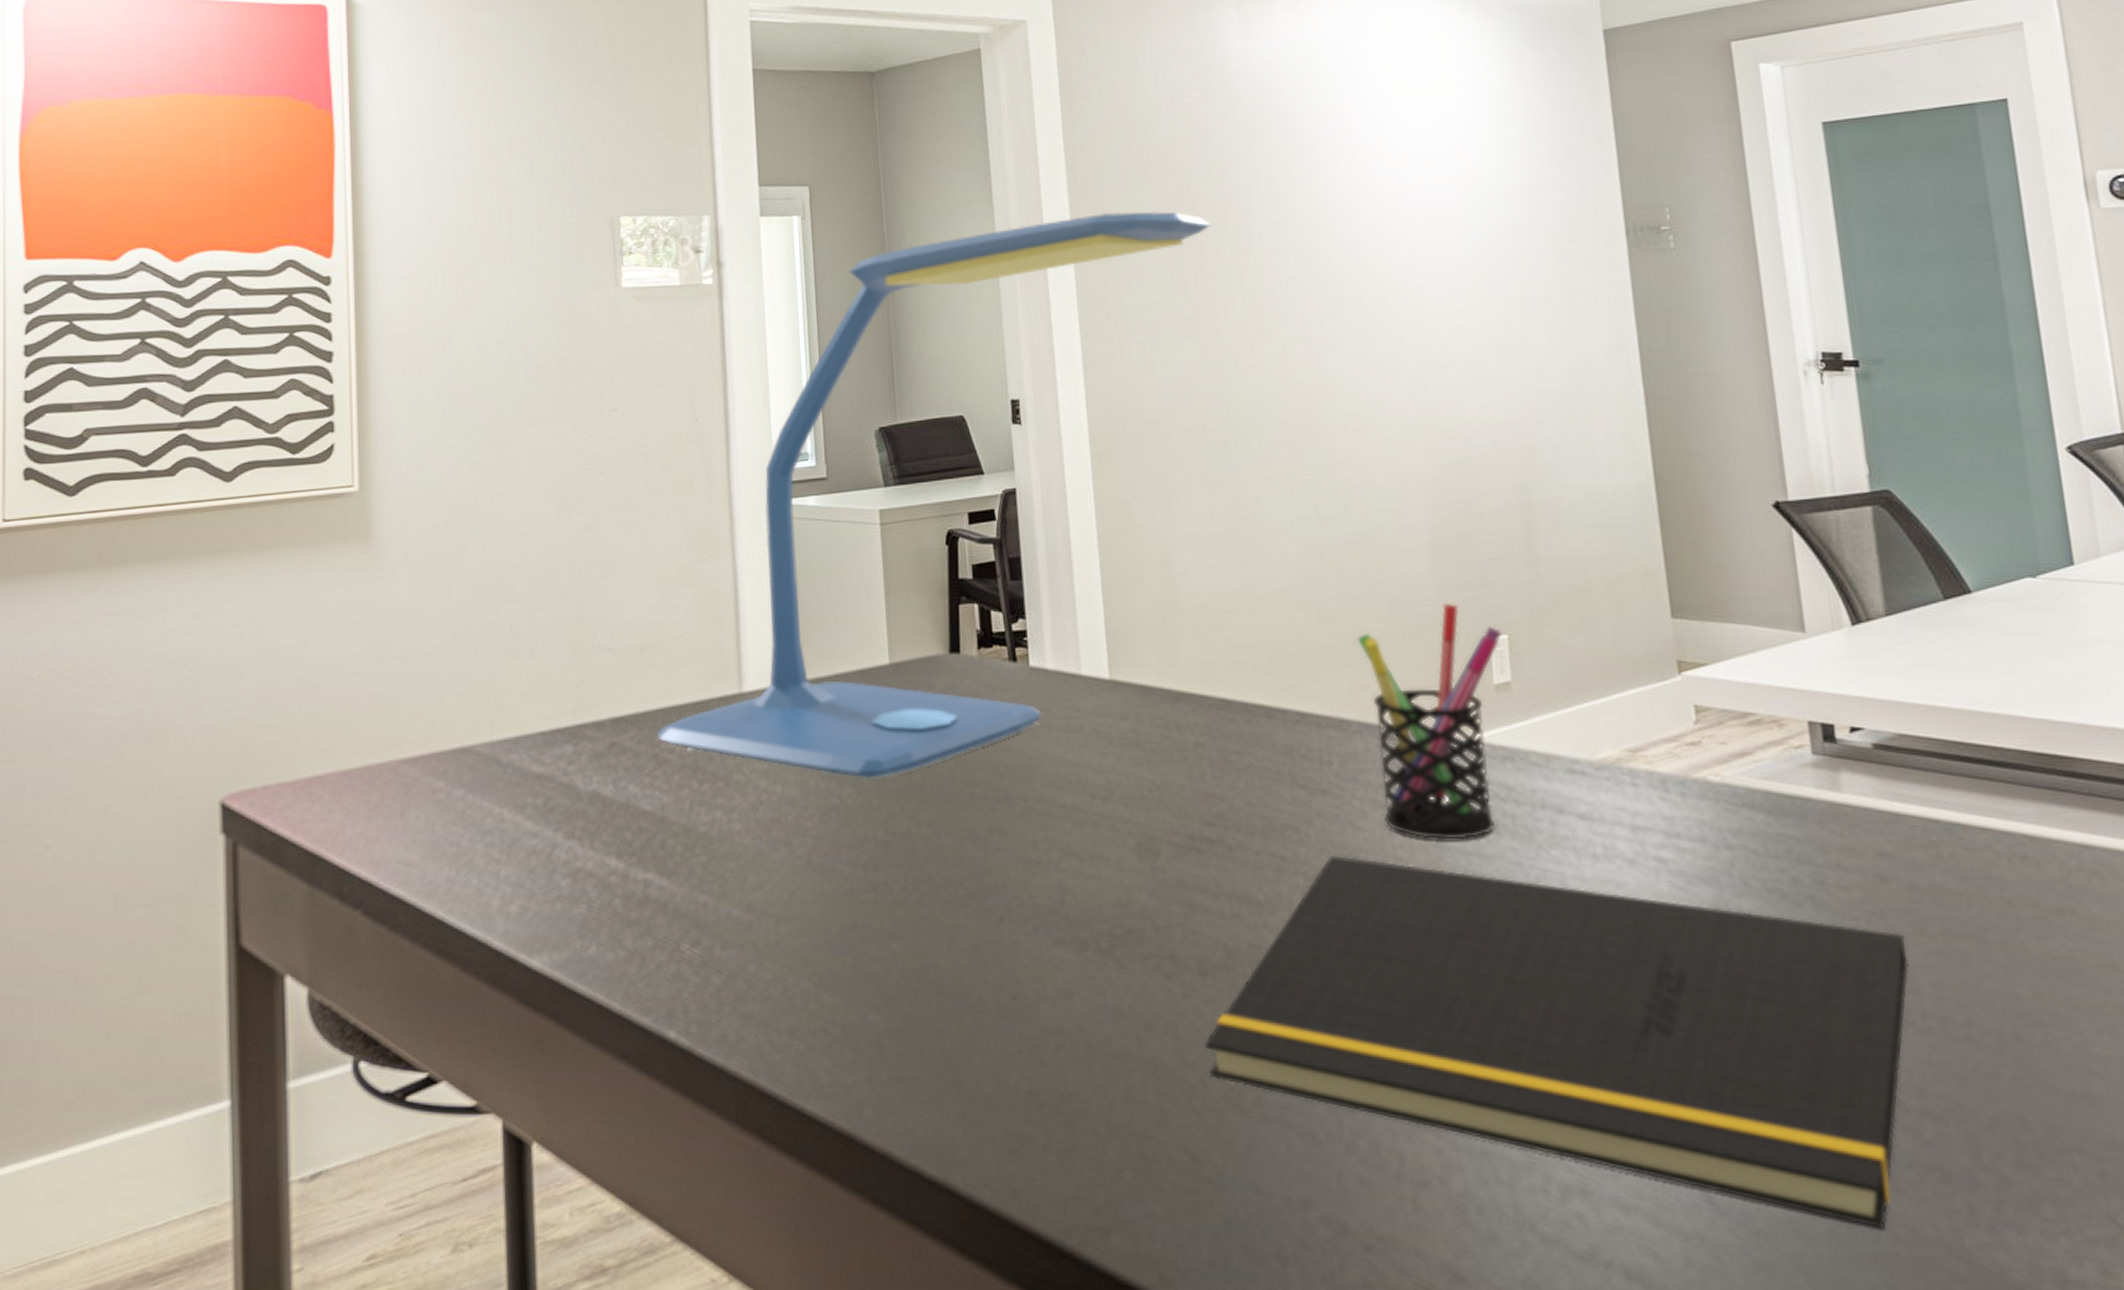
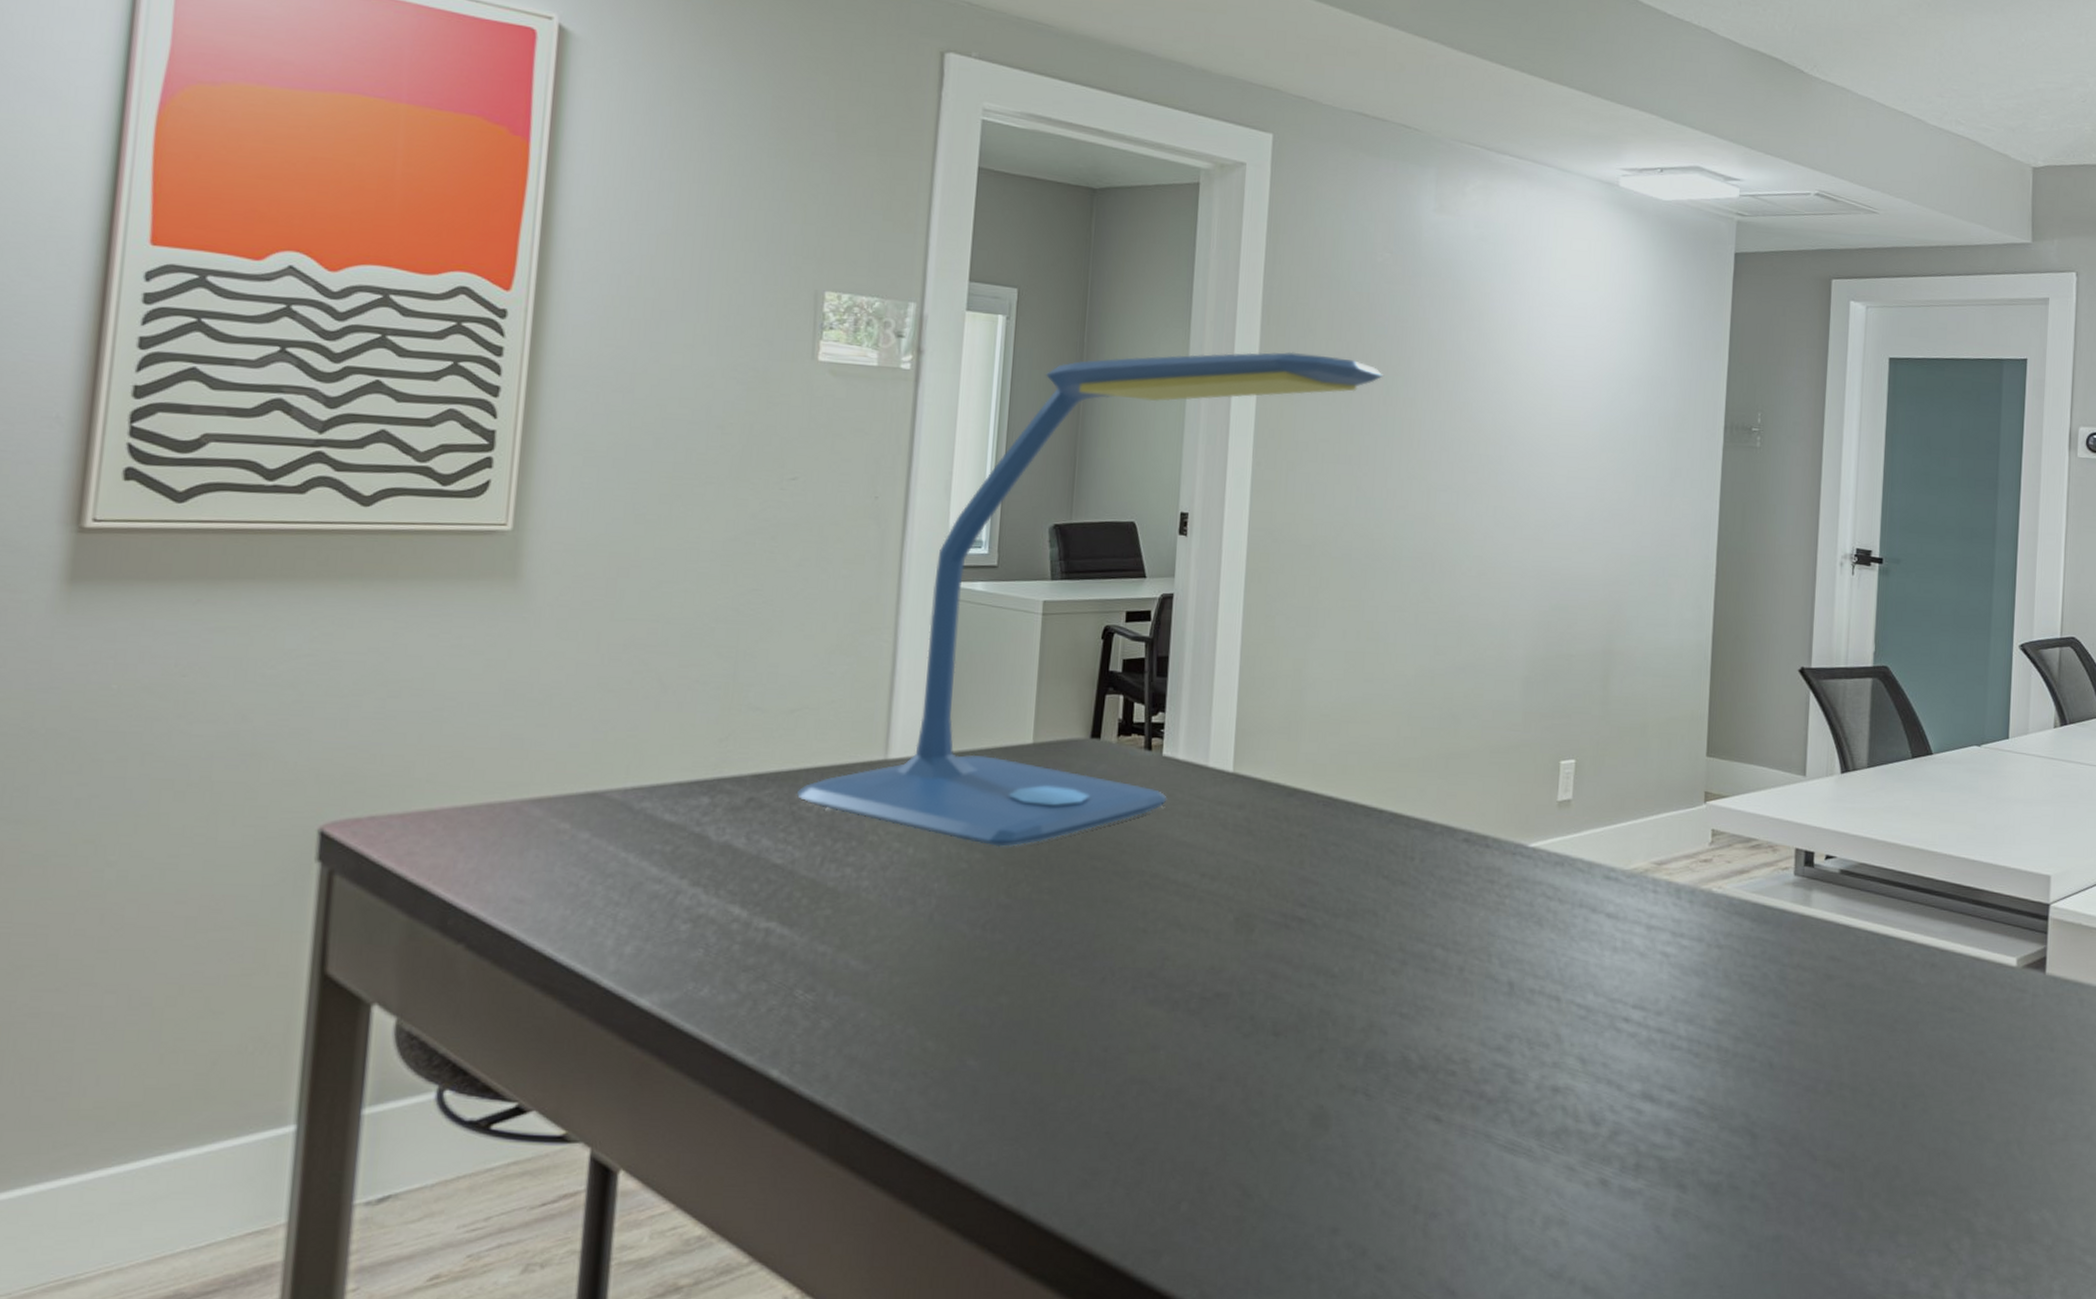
notepad: present [1205,854,1909,1229] -> none [1269,936,1838,1252]
pen holder: present [1357,602,1502,840] -> none [1449,729,1571,930]

